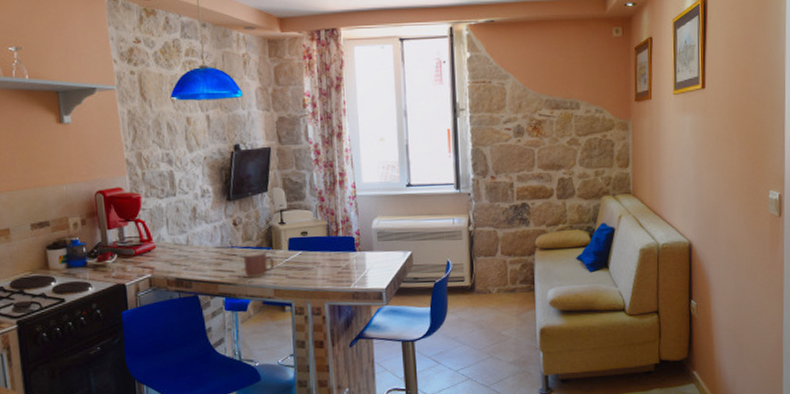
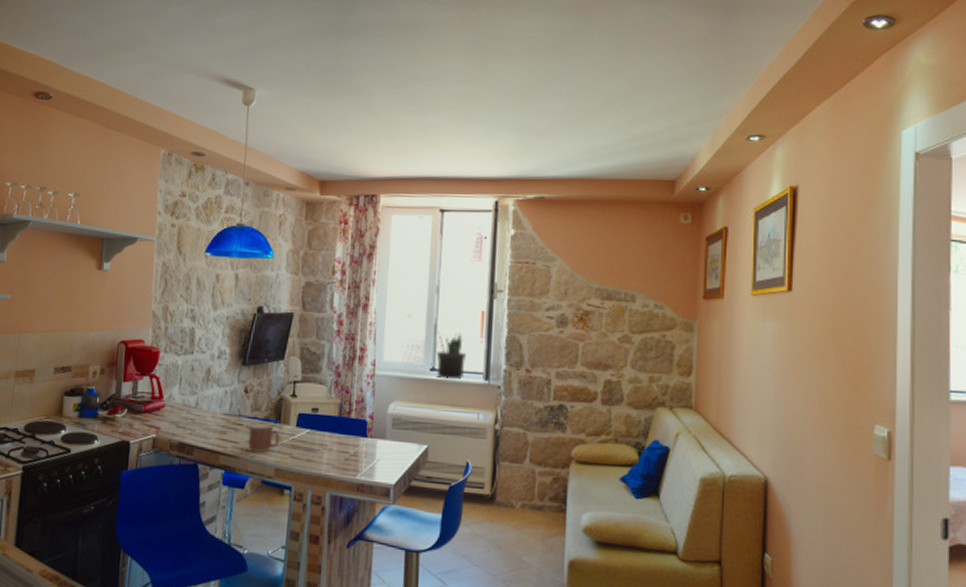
planter: none [409,150,438,193] -> present [436,331,467,380]

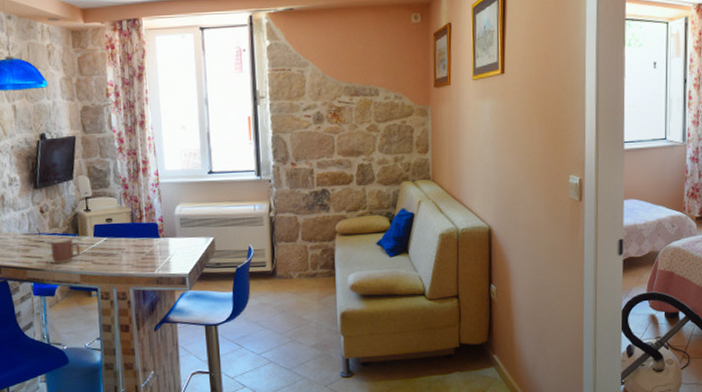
planter: present [436,331,467,380] -> none [210,137,239,180]

